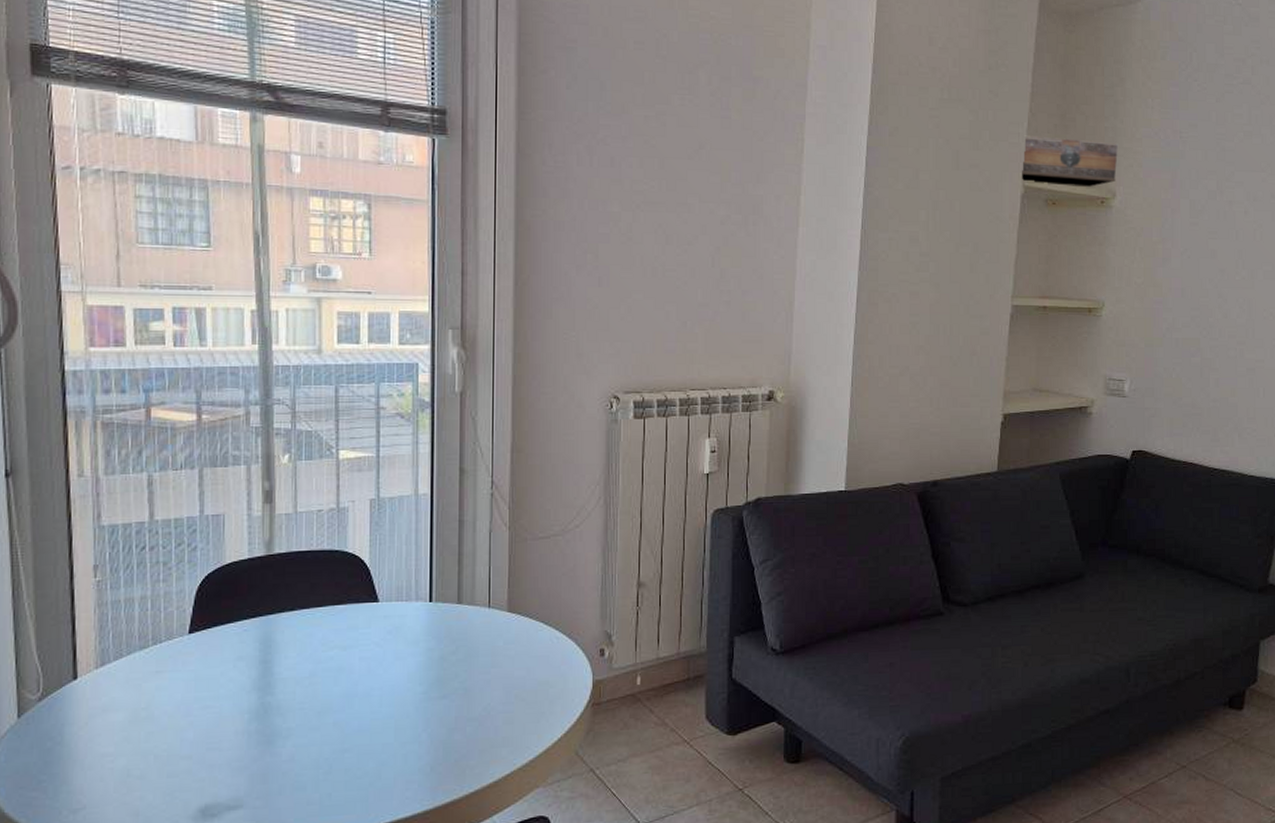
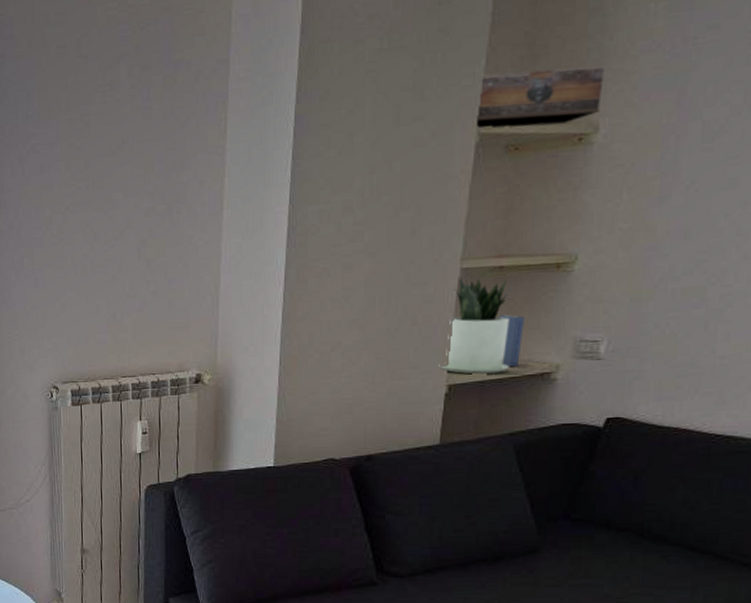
planter: none [995,315,1056,405] -> present [438,277,514,375]
book: none [1044,350,1065,400] -> present [499,314,524,367]

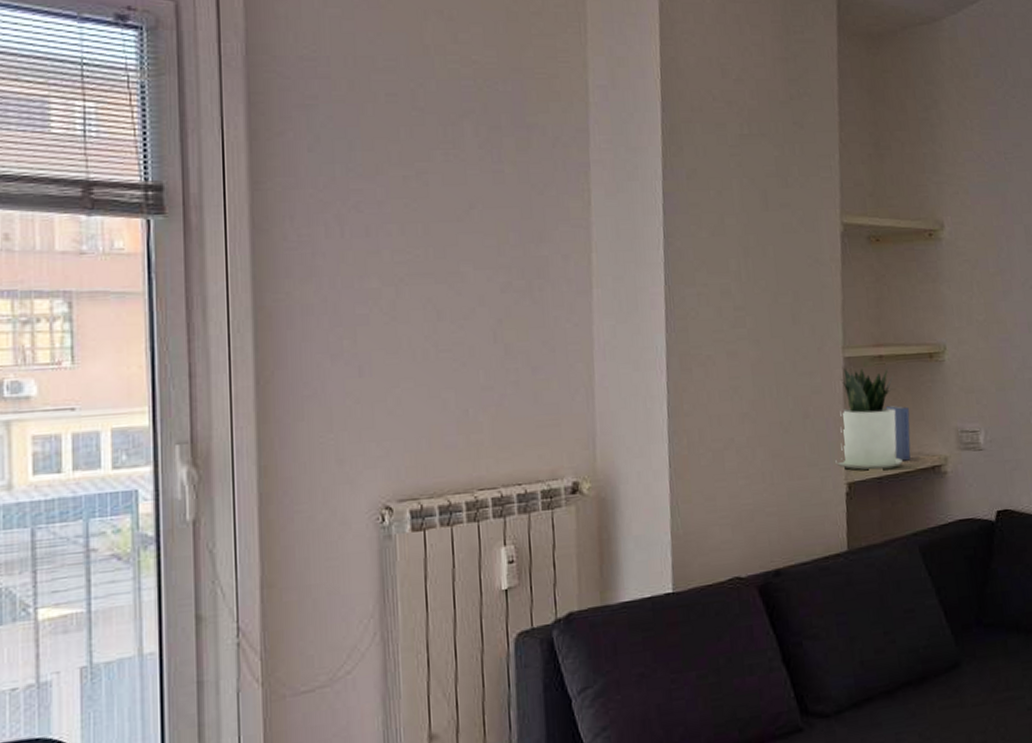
decorative box: present [475,65,606,130] -> none [837,167,942,220]

